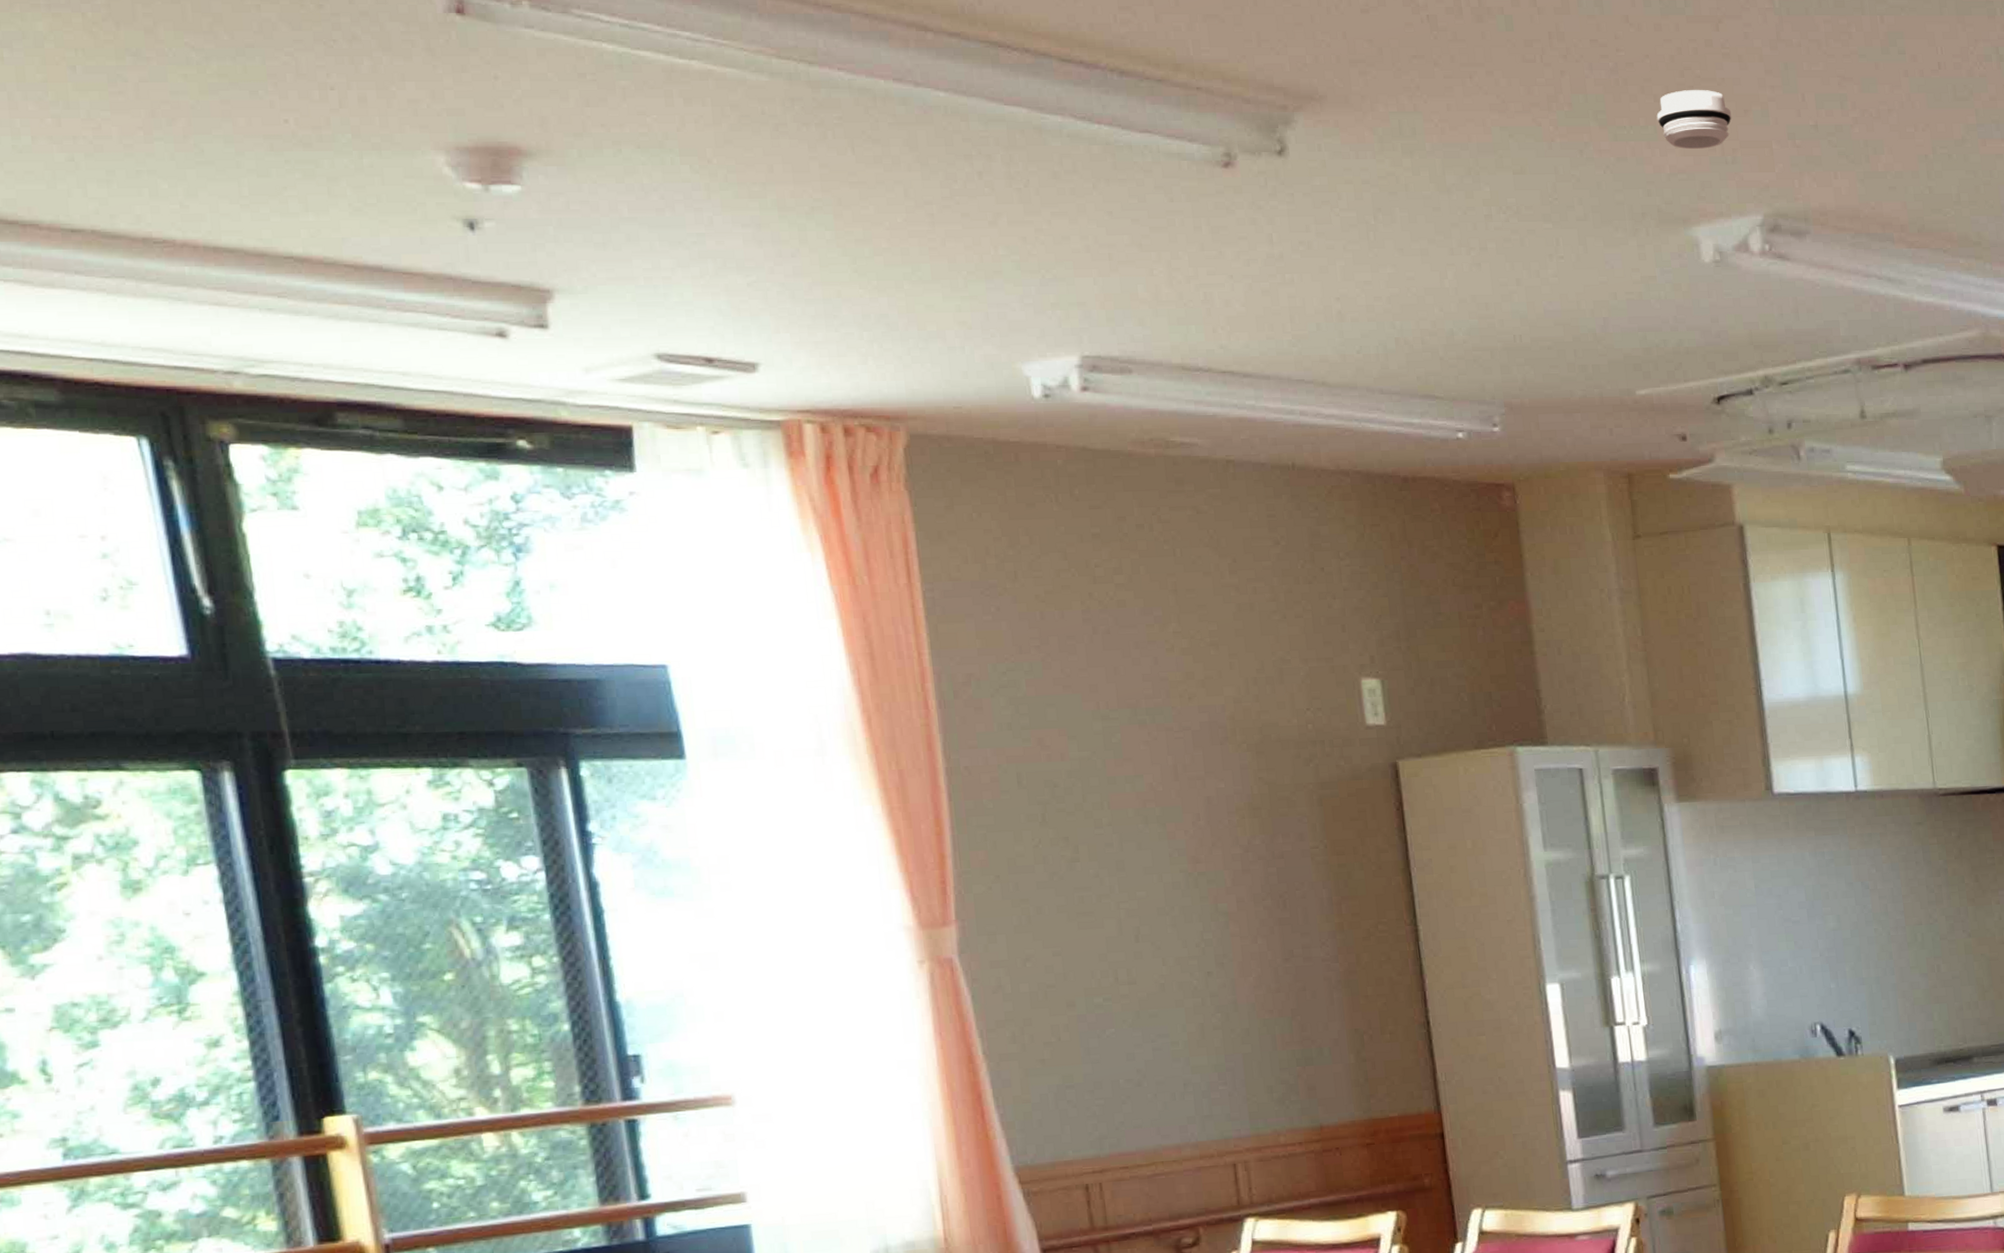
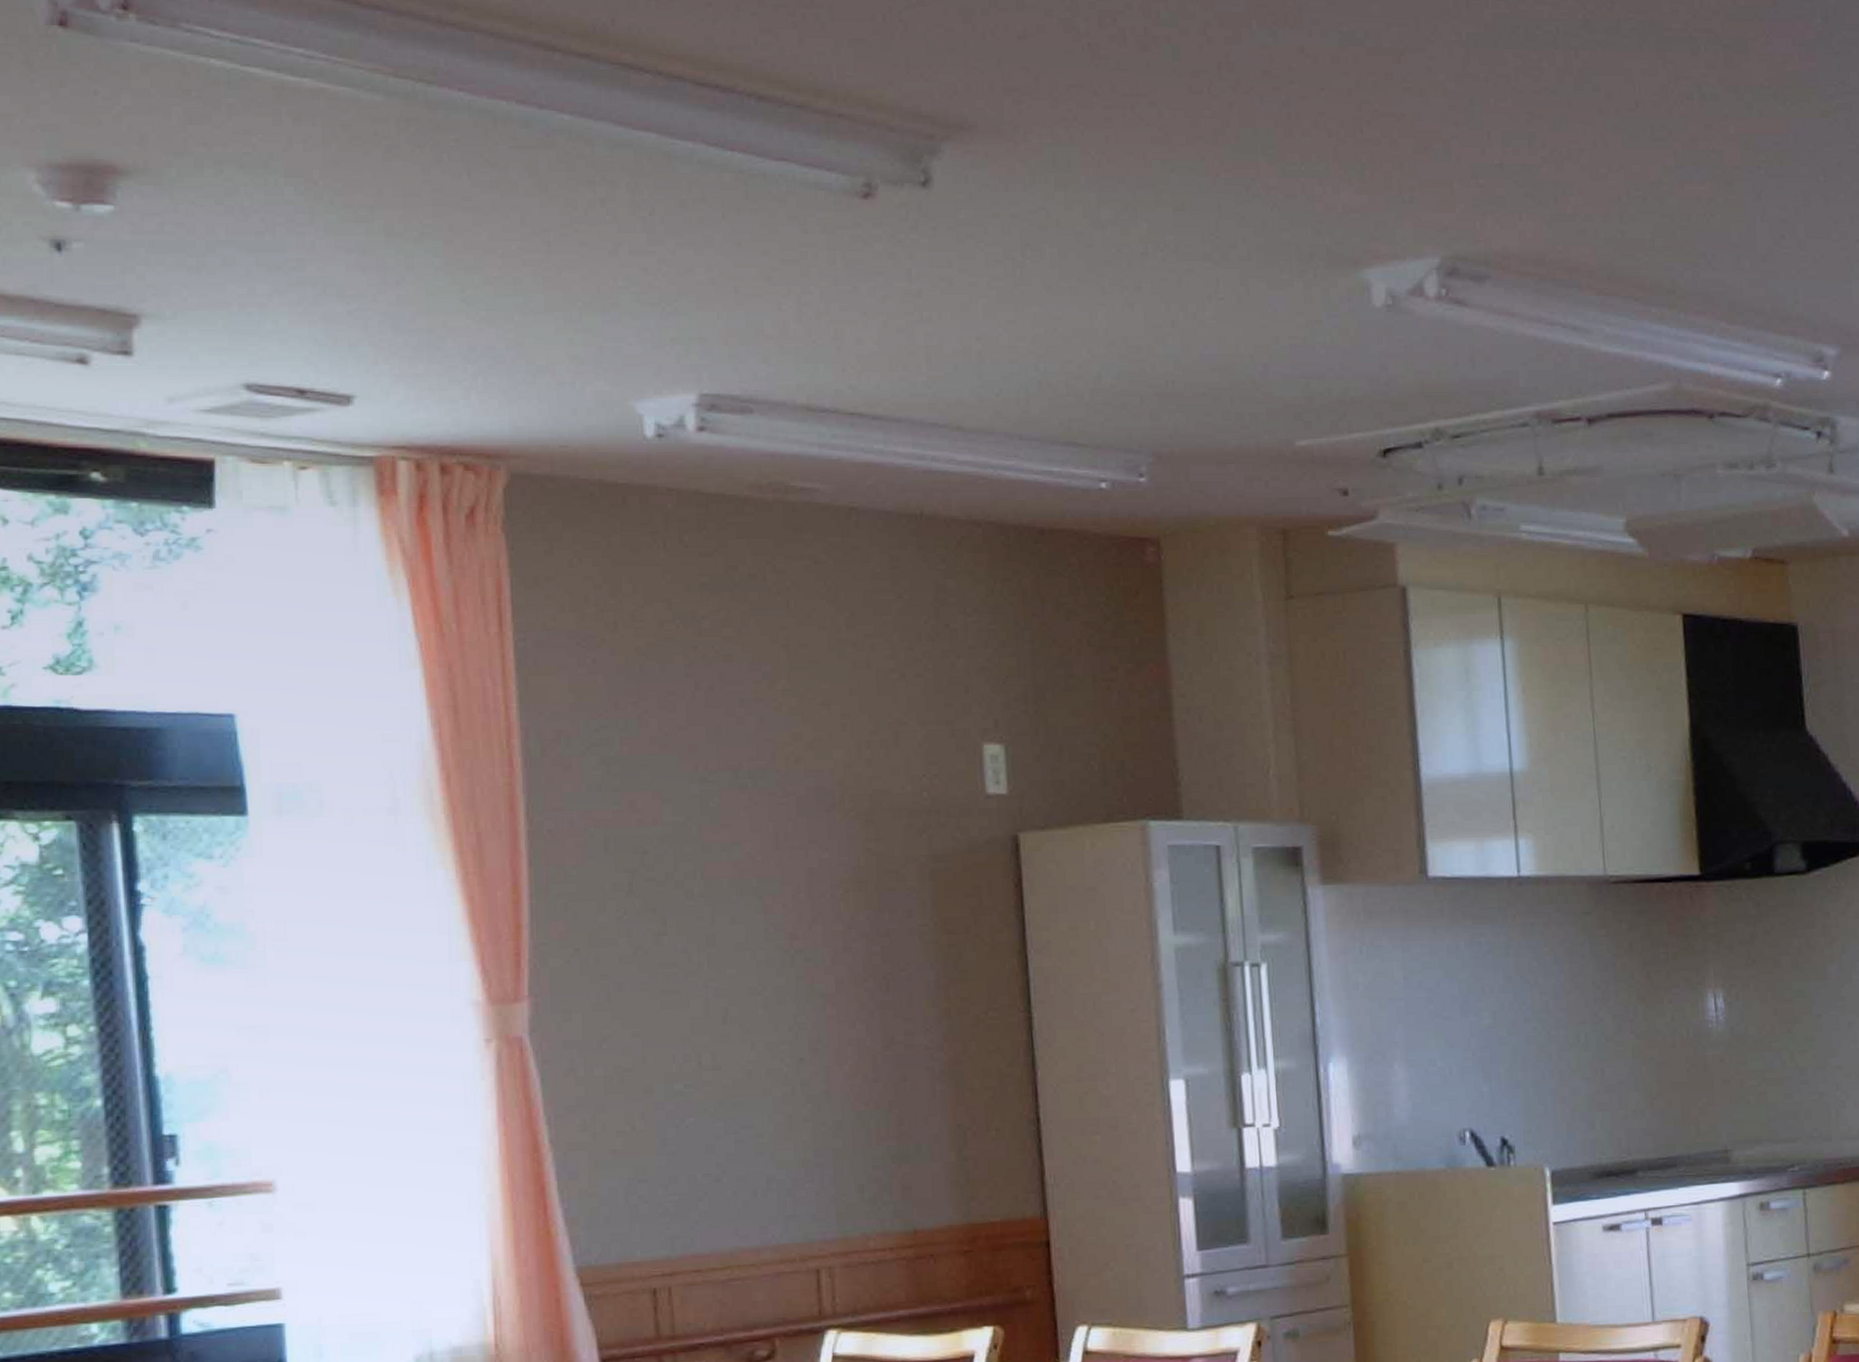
smoke detector: present [1656,90,1732,150] -> none [1330,125,1411,188]

